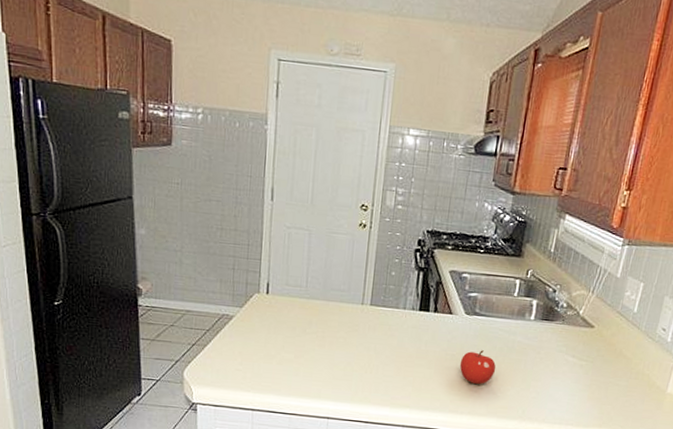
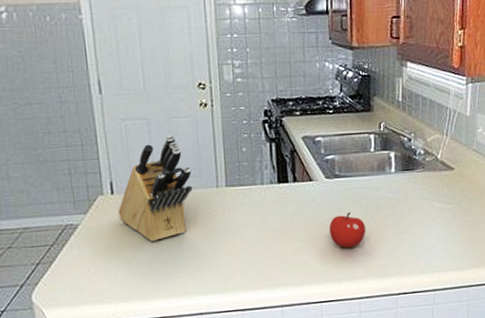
knife block: none [269,248,342,344] -> present [117,134,193,241]

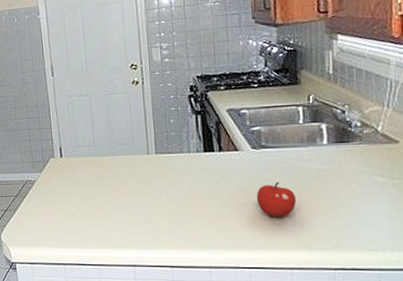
knife block: present [117,134,193,241] -> none [65,108,127,198]

